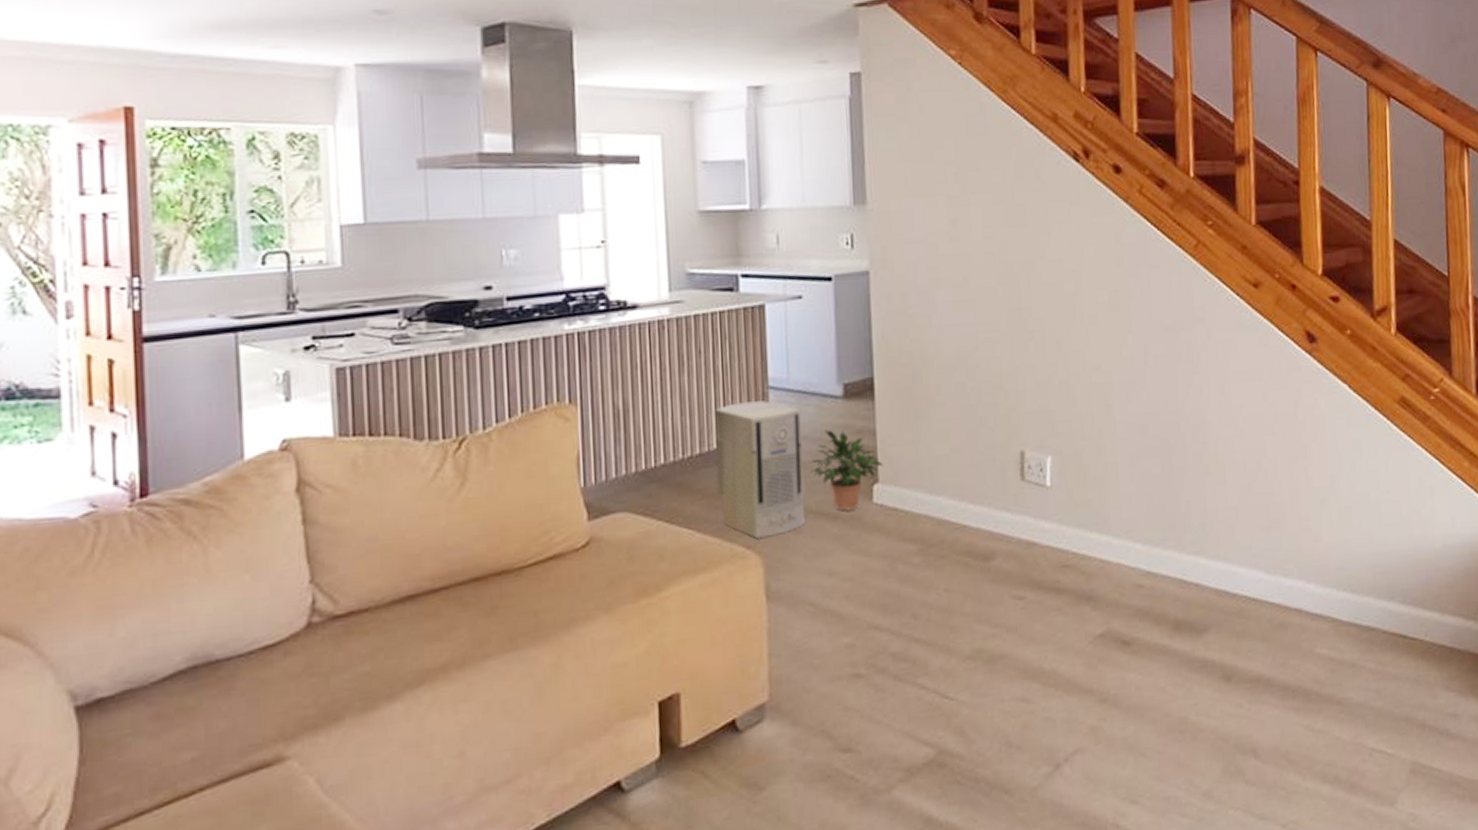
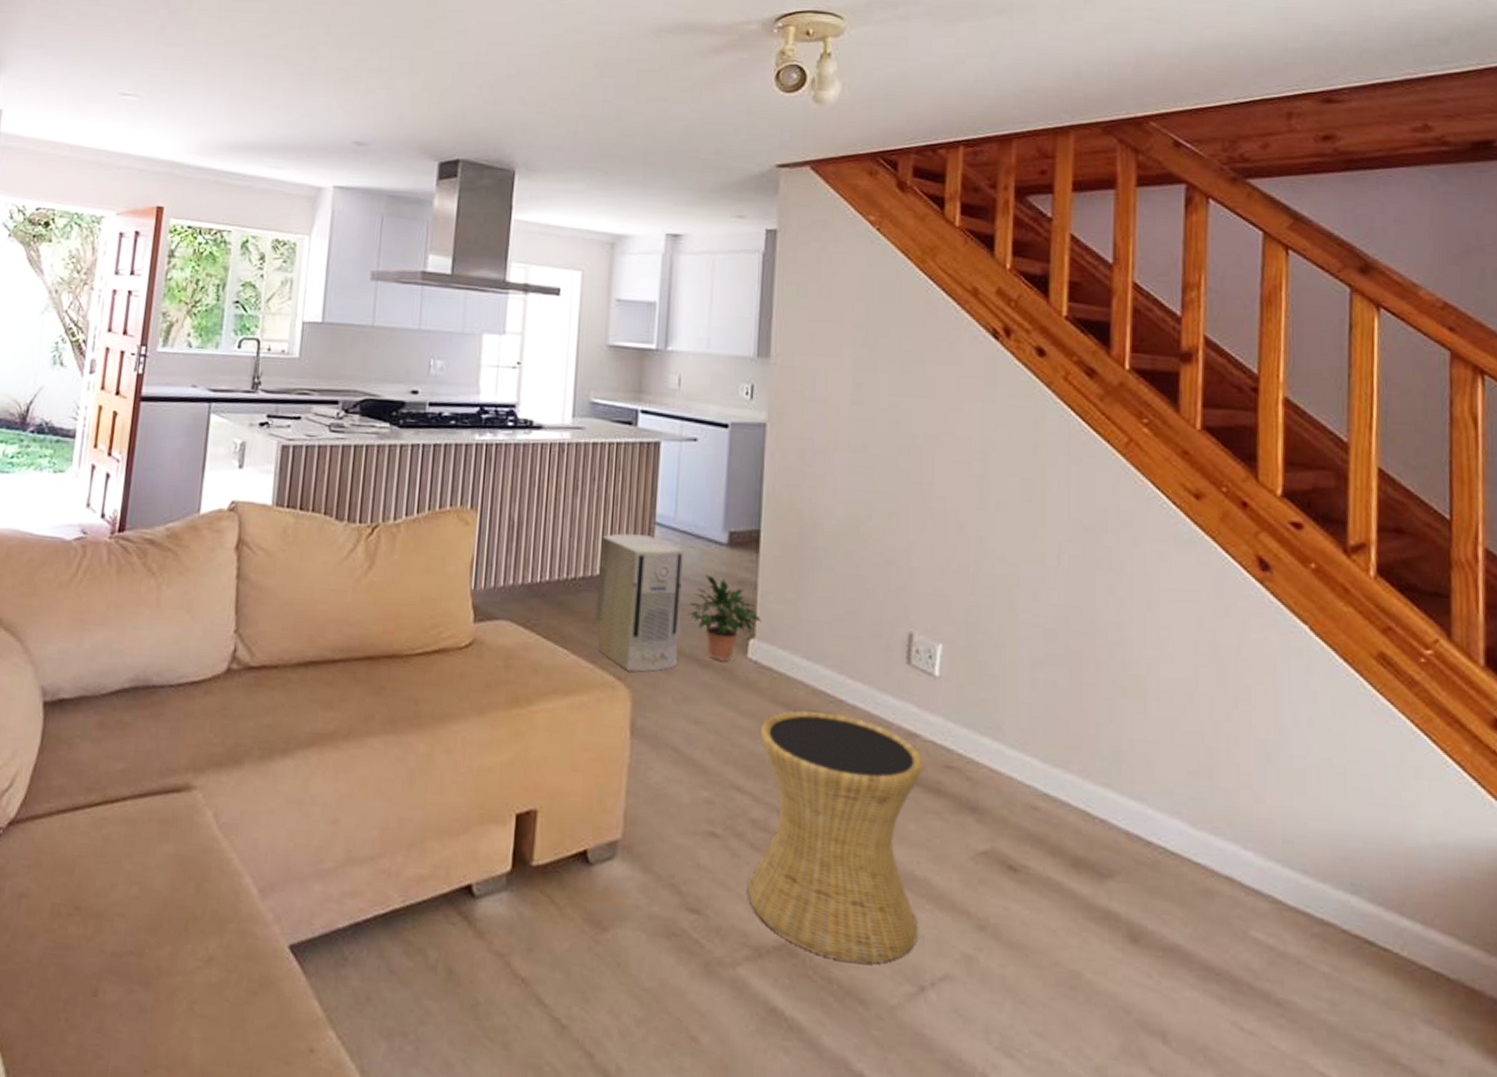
side table: none [892,539,1051,760] -> present [747,711,924,963]

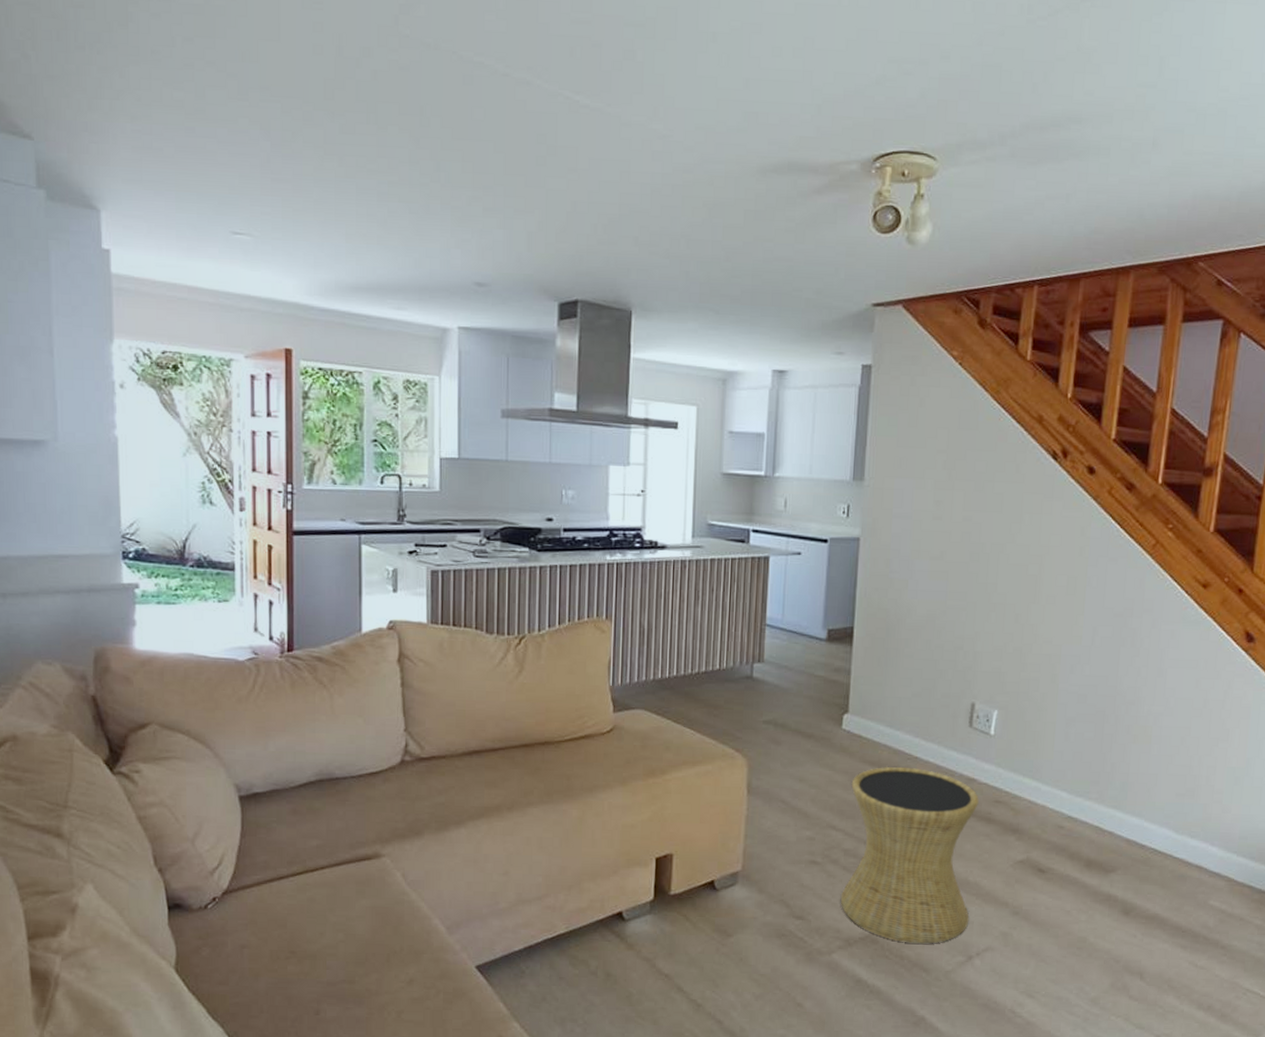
air purifier: present [595,533,685,672] -> none [716,634,791,744]
potted plant: present [687,575,761,662] -> none [792,665,854,733]

